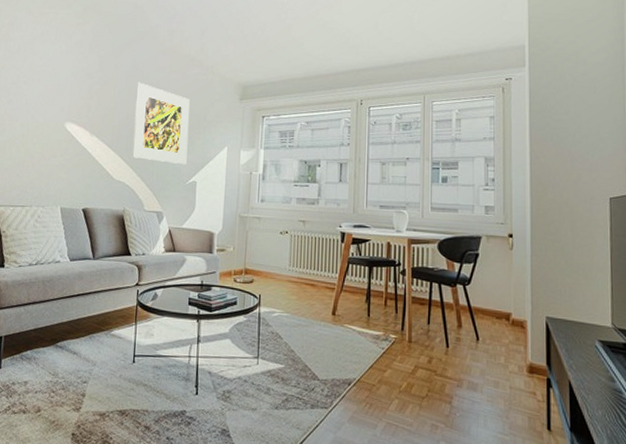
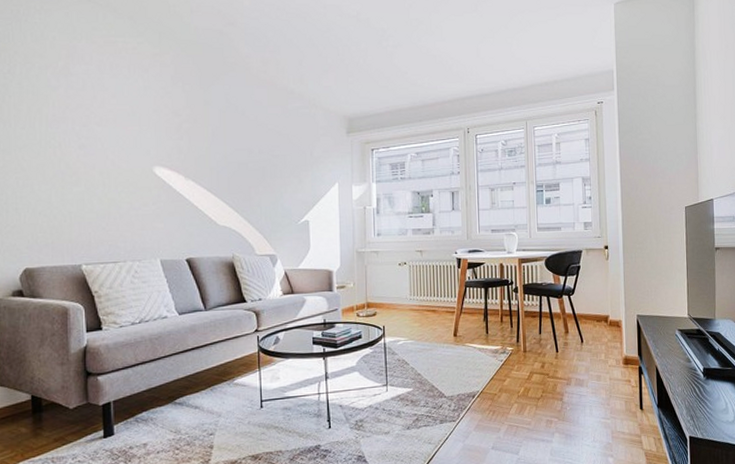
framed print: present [132,82,190,165] -> none [232,118,297,205]

